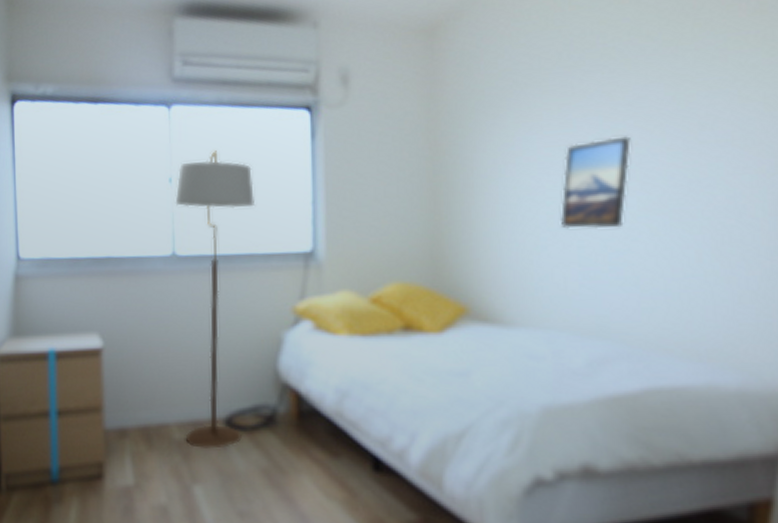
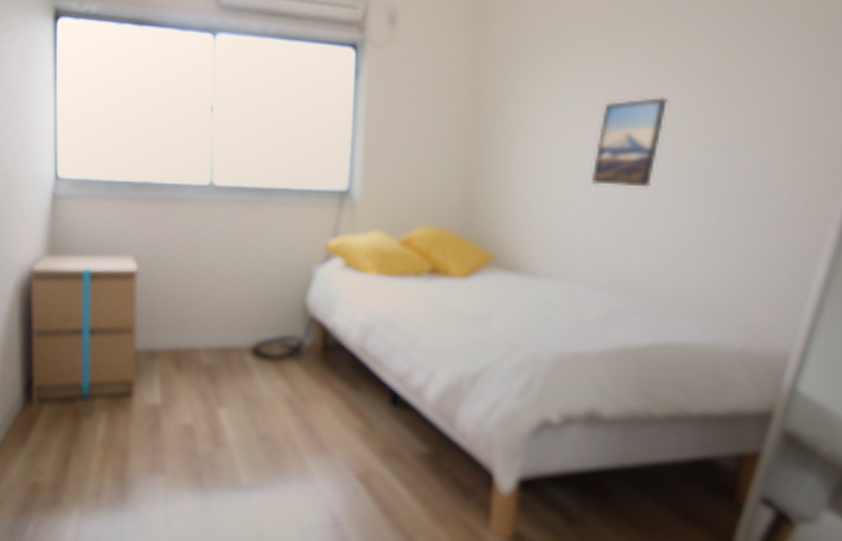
floor lamp: present [175,151,256,449] -> none [213,83,295,375]

